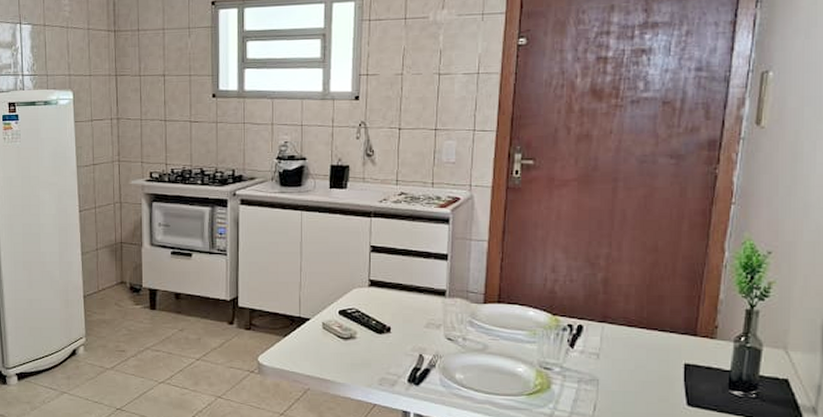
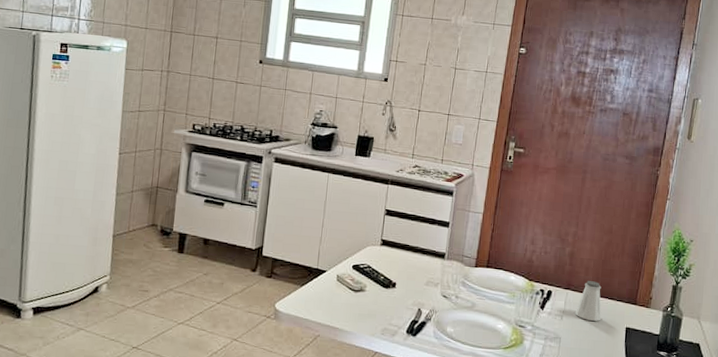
saltshaker: none [614,311,651,358] -> present [575,281,602,321]

